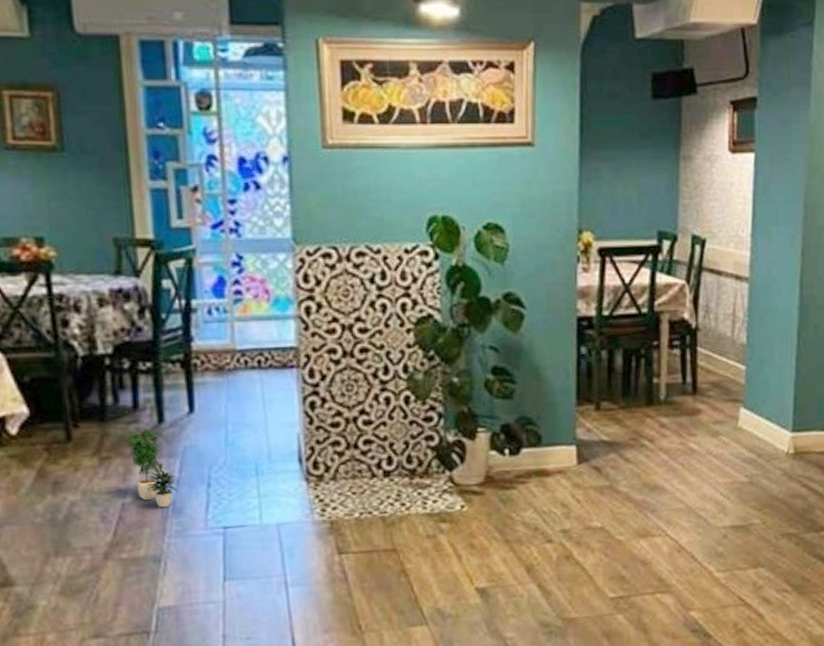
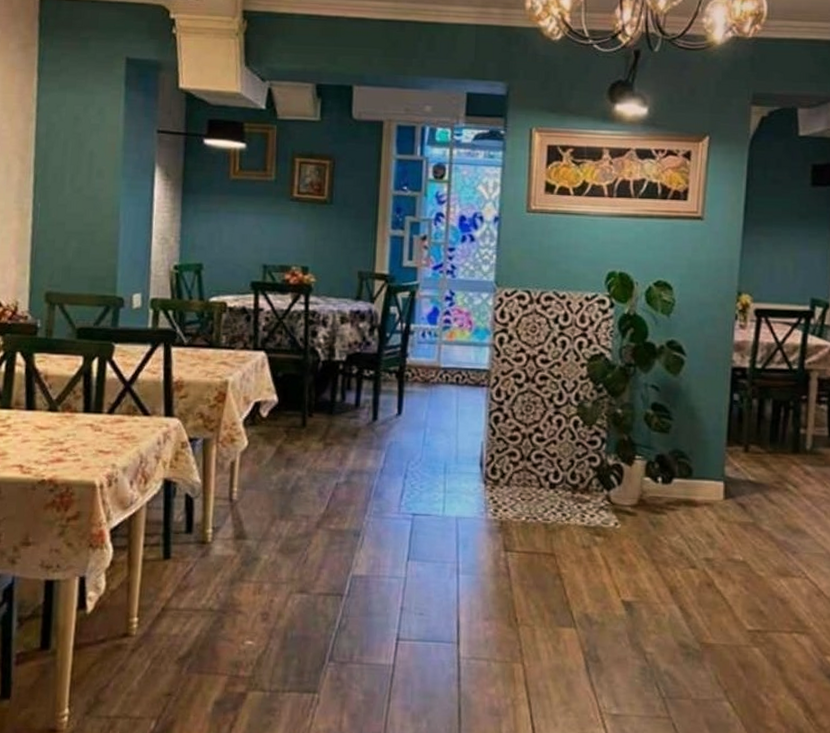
potted plant: present [125,426,178,508] -> none [346,421,381,491]

